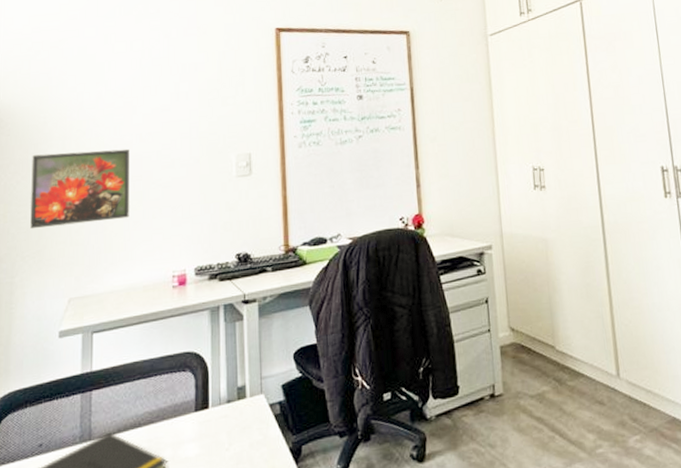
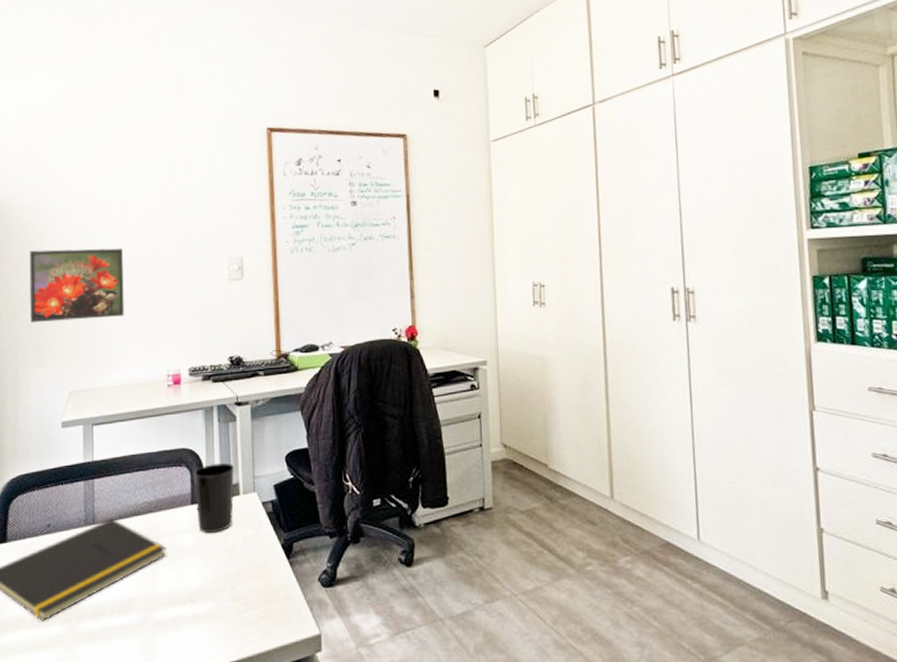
cup: none [199,365,241,442] -> present [194,463,235,534]

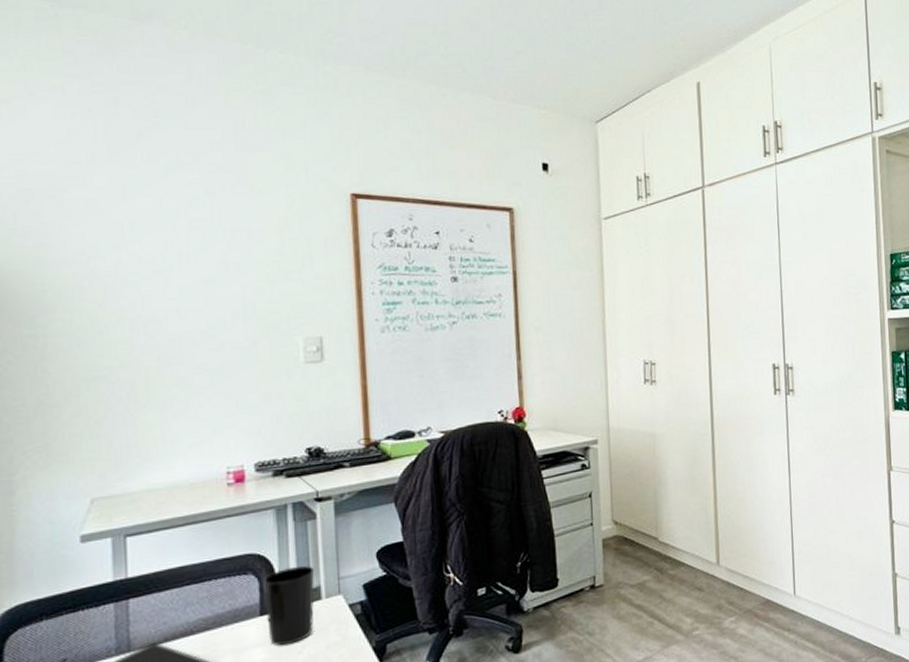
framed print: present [29,248,124,322] -> none [27,326,168,418]

